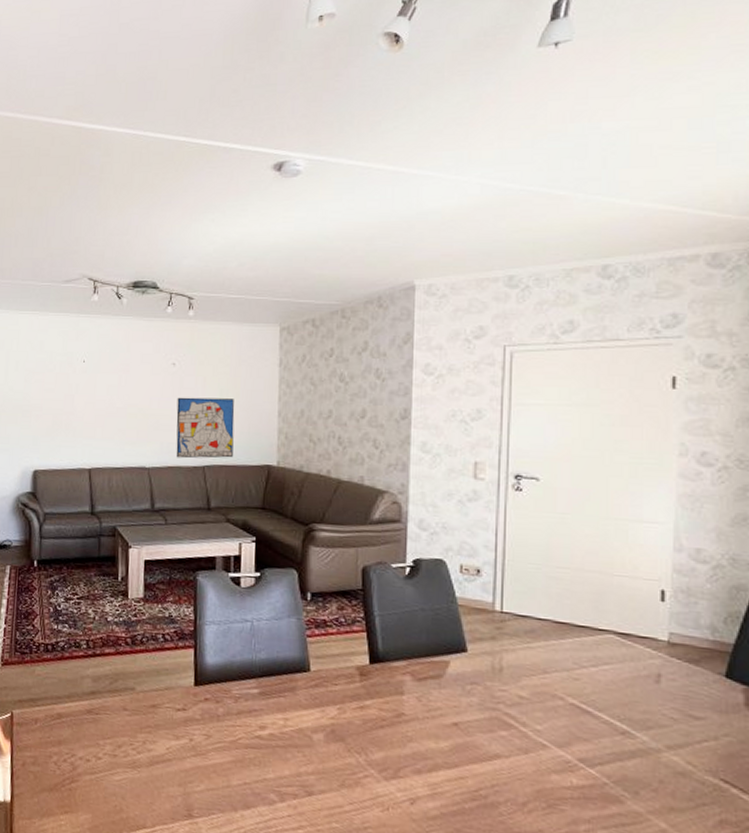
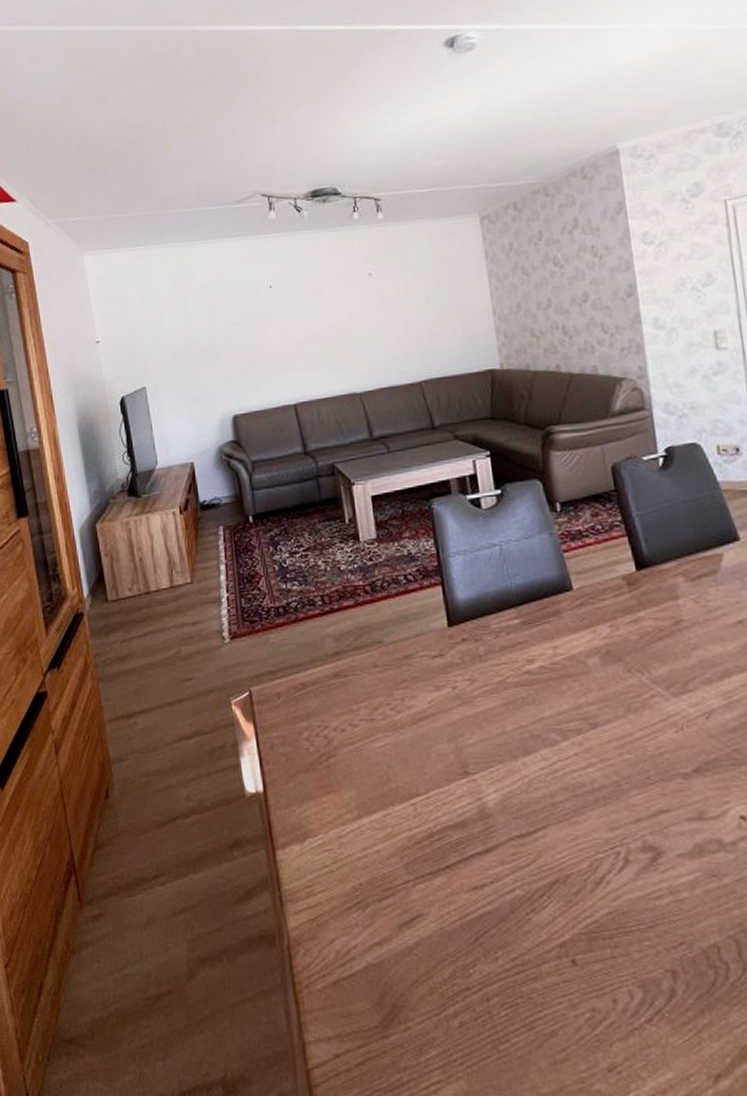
wall art: present [176,397,235,459] -> none [379,302,451,378]

